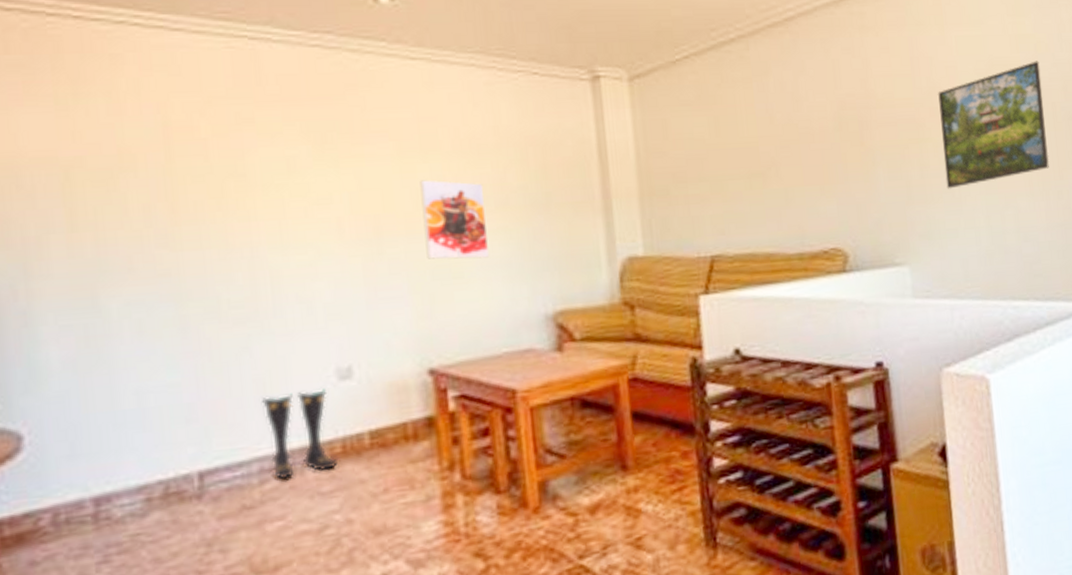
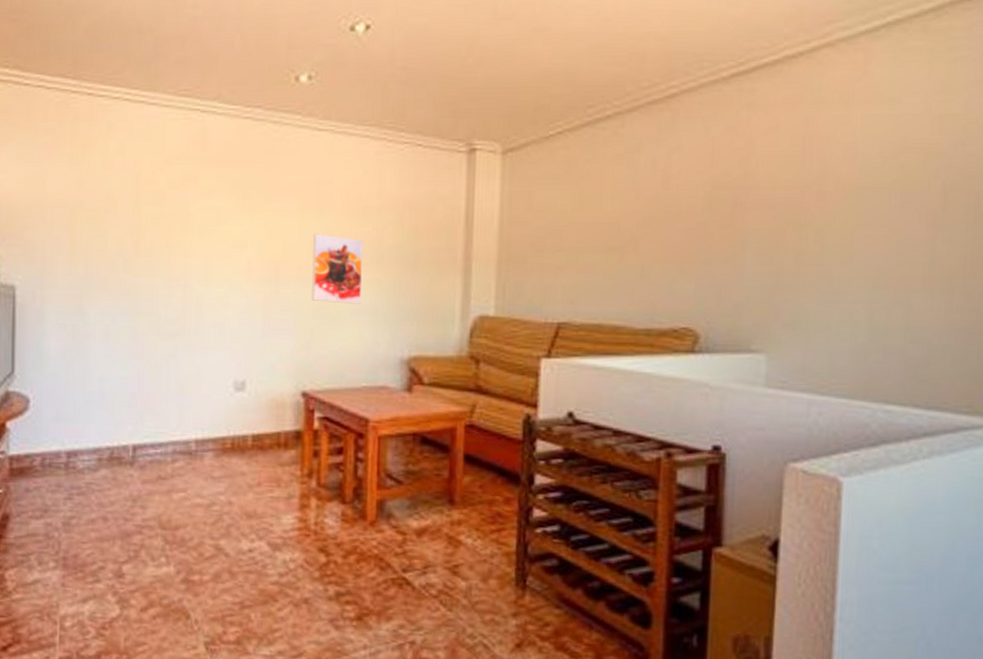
boots: present [260,388,339,480] -> none [179,395,228,462]
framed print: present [937,61,1050,189] -> none [824,144,967,279]

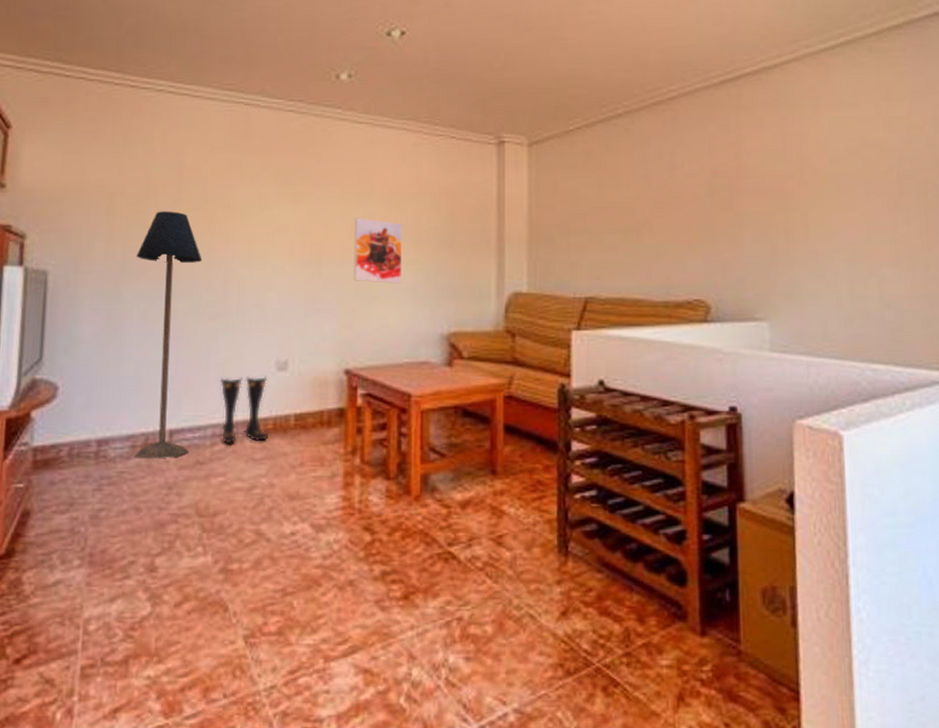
floor lamp: none [97,226,161,473] -> present [134,211,202,459]
boots: none [179,395,228,462] -> present [219,376,270,444]

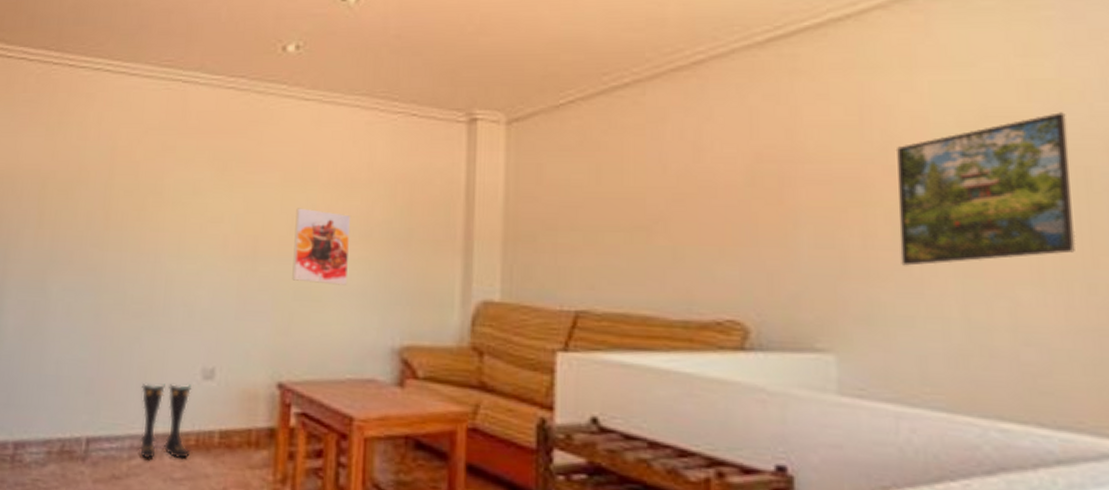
floor lamp: present [134,211,202,459] -> none [49,198,130,469]
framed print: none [807,141,918,254] -> present [895,112,1076,266]

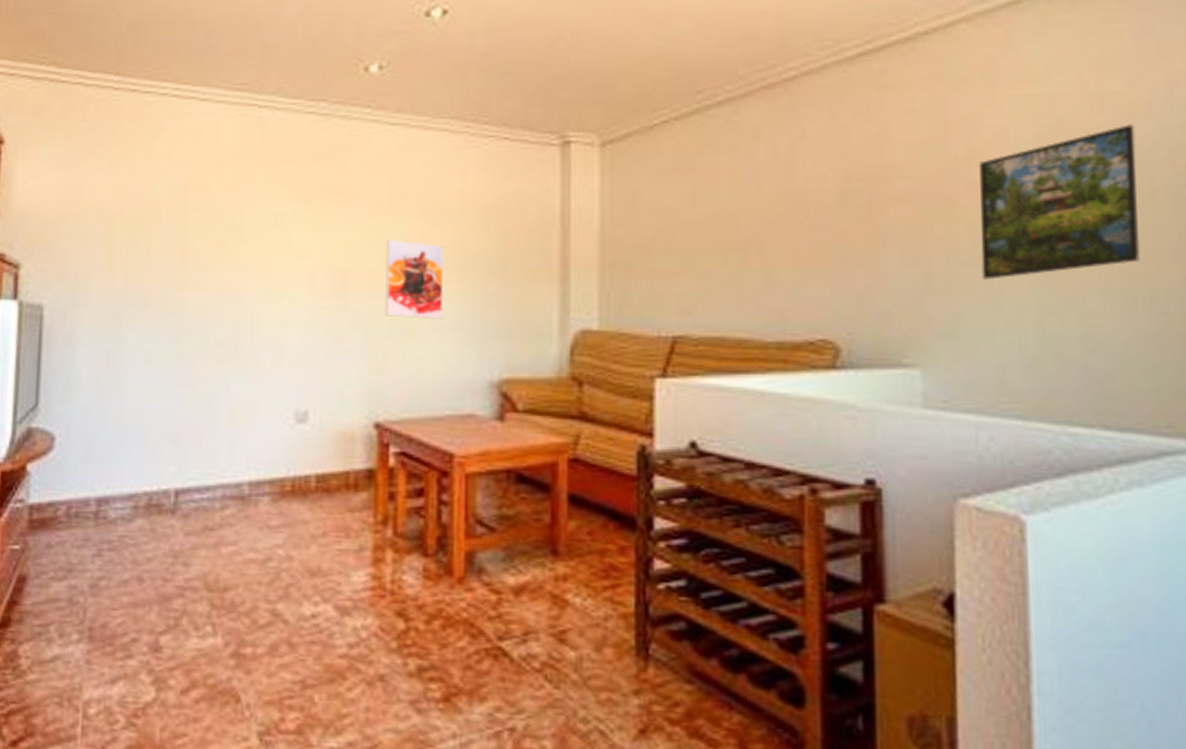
boots: present [140,383,192,460] -> none [230,428,287,508]

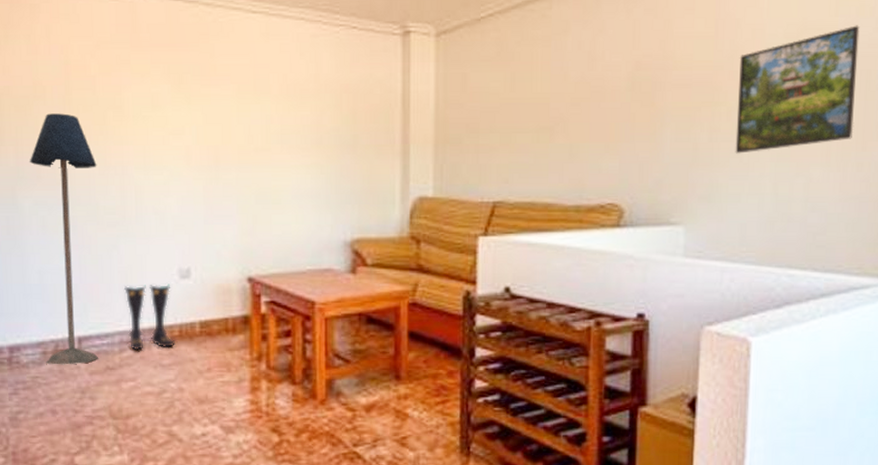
floor lamp: none [136,235,211,523] -> present [29,113,98,365]
boots: none [230,428,287,508] -> present [123,284,176,351]
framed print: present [385,240,444,319] -> none [252,118,303,189]

